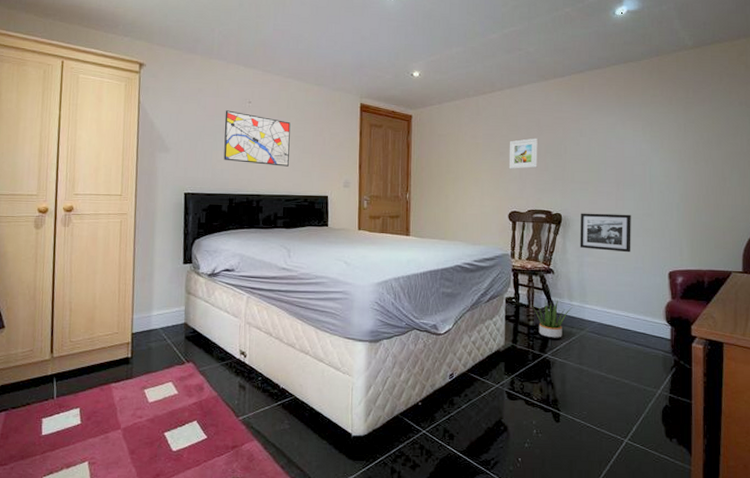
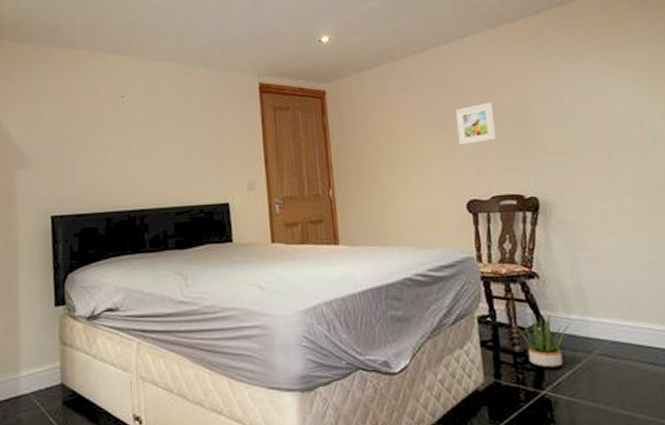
wall art: present [223,110,291,167] -> none [94,109,176,172]
picture frame: present [580,213,631,253] -> none [564,189,642,241]

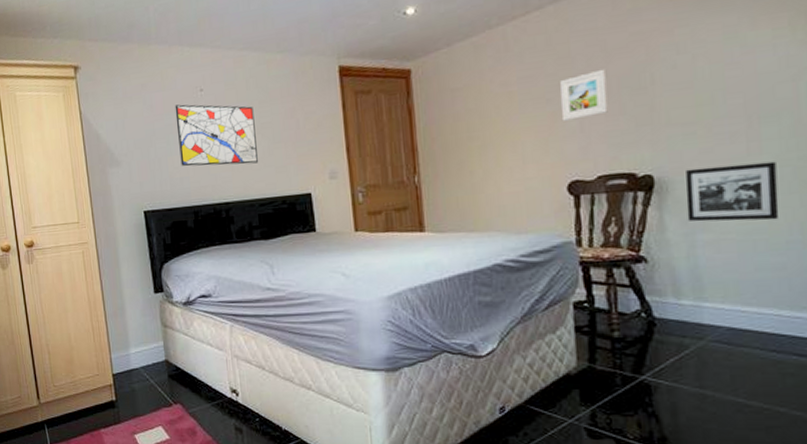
wall art: none [94,109,176,172] -> present [175,104,258,167]
potted plant: present [513,313,572,369] -> none [613,298,682,355]
picture frame: none [564,189,642,241] -> present [685,161,780,222]

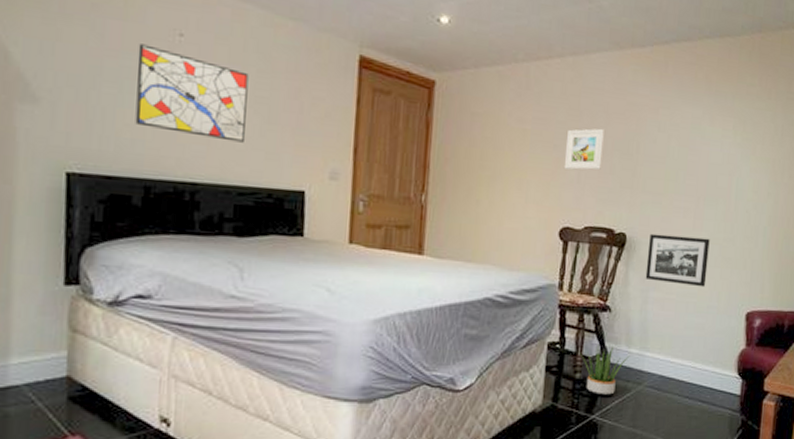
potted plant: none [613,298,682,355] -> present [579,344,630,396]

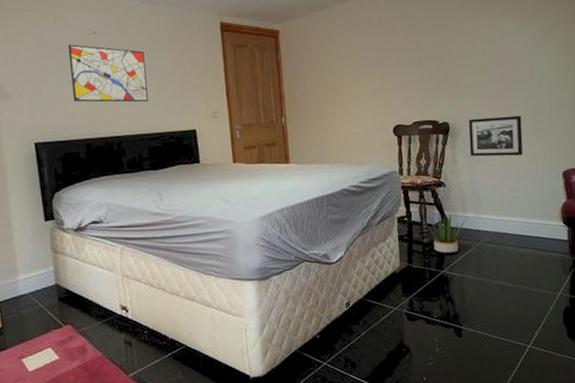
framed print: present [563,128,604,170] -> none [388,42,420,79]

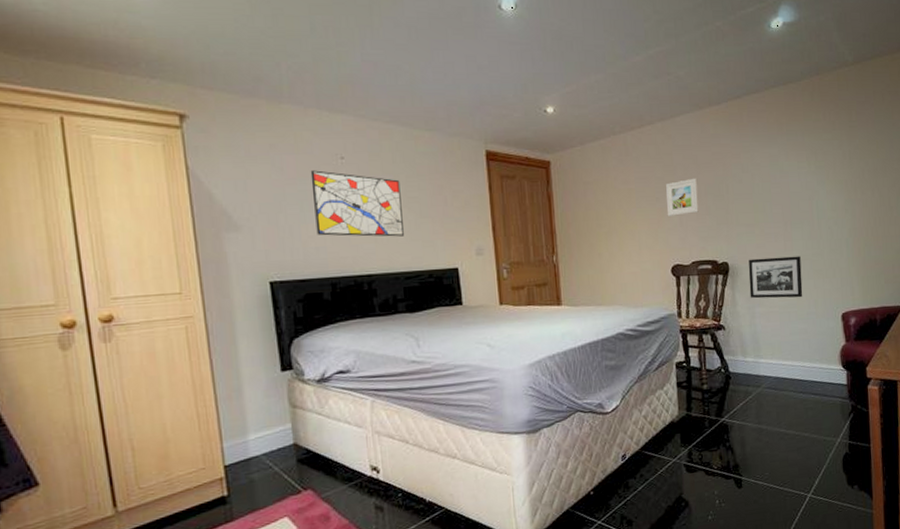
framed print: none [388,42,420,79] -> present [666,178,699,216]
potted plant: present [424,213,467,255] -> none [703,358,747,401]

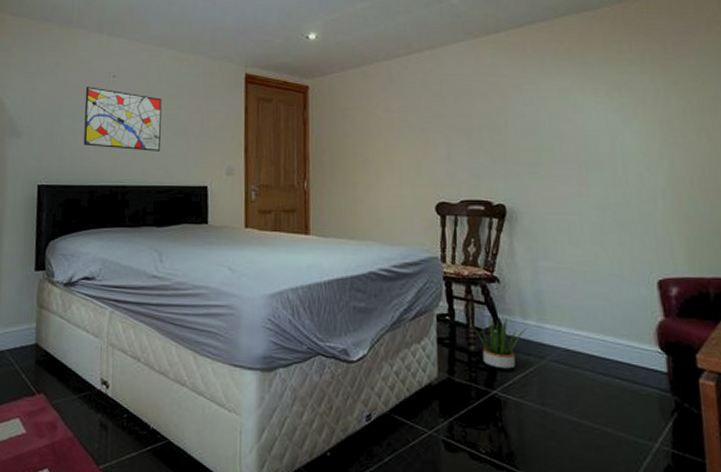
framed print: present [666,178,699,216] -> none [432,109,470,149]
potted plant: none [703,358,747,401] -> present [470,315,527,370]
picture frame: present [748,256,803,299] -> none [531,203,603,255]

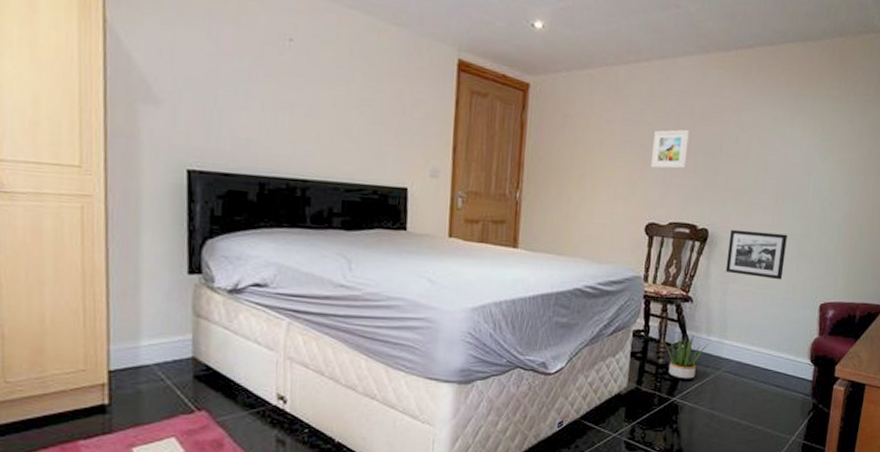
wall art: present [83,86,162,152] -> none [249,48,354,142]
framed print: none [432,109,470,149] -> present [650,129,689,169]
picture frame: none [531,203,603,255] -> present [725,229,788,280]

